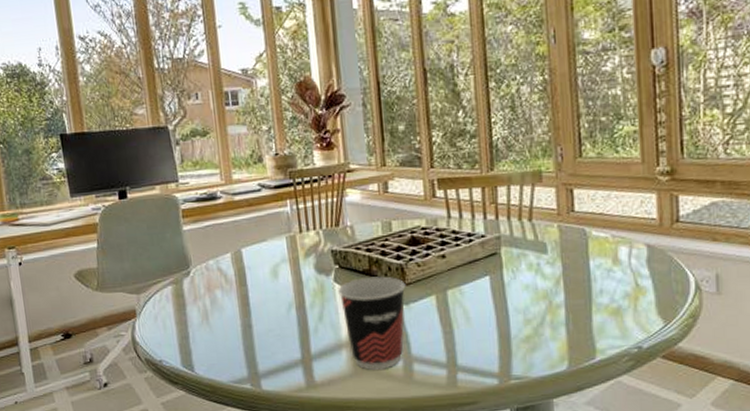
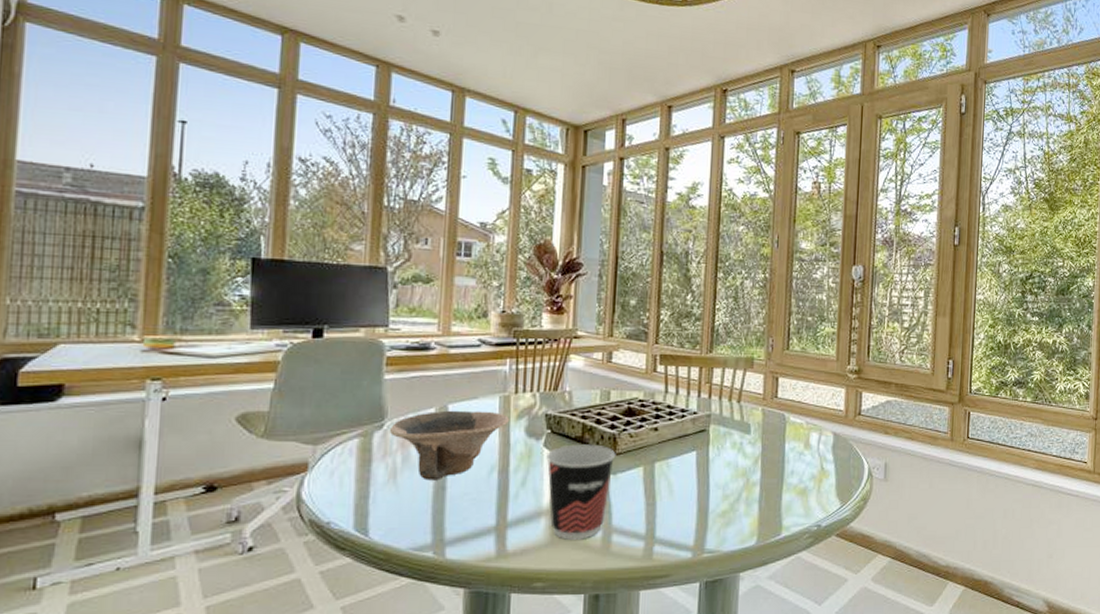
bowl: none [195,252,299,320] -> present [389,410,510,481]

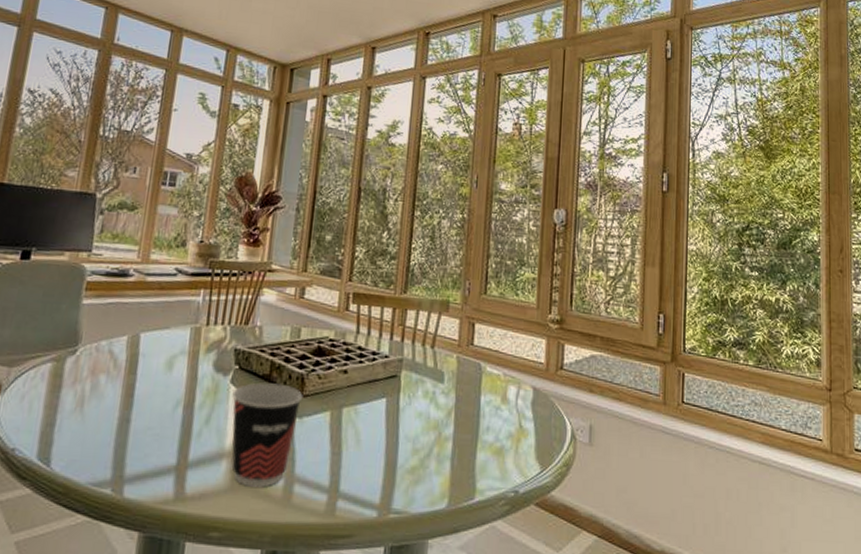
bowl: present [389,410,510,481] -> none [81,339,200,412]

